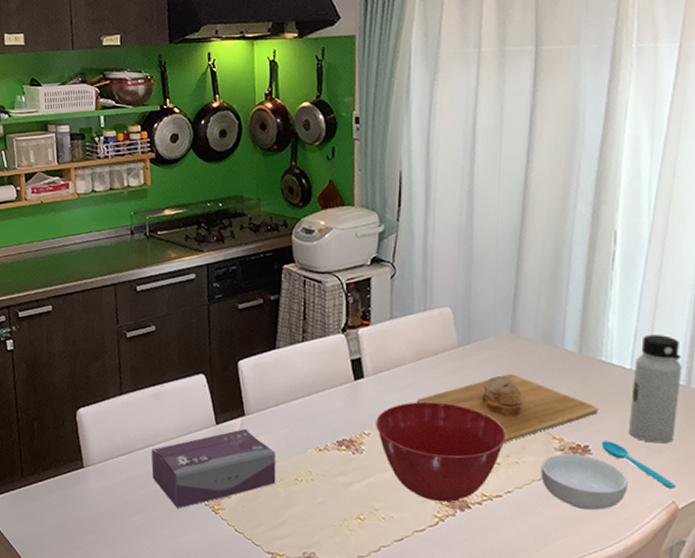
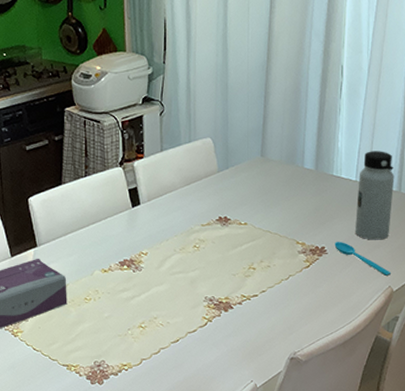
mixing bowl: present [376,401,507,503] -> none [152,220,260,306]
cutting board: present [416,374,598,443] -> none [185,192,332,250]
cereal bowl: present [541,453,627,510] -> none [288,254,355,300]

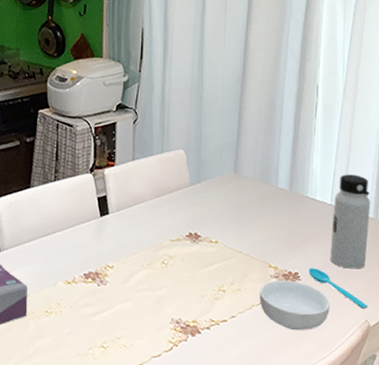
cereal bowl: none [288,254,355,300] -> present [259,279,330,331]

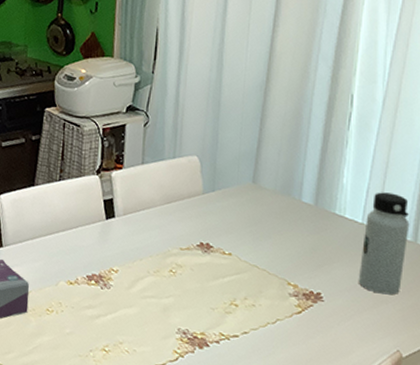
cereal bowl: present [259,279,330,331] -> none [275,299,356,355]
spoon: present [308,267,369,309] -> none [332,288,401,338]

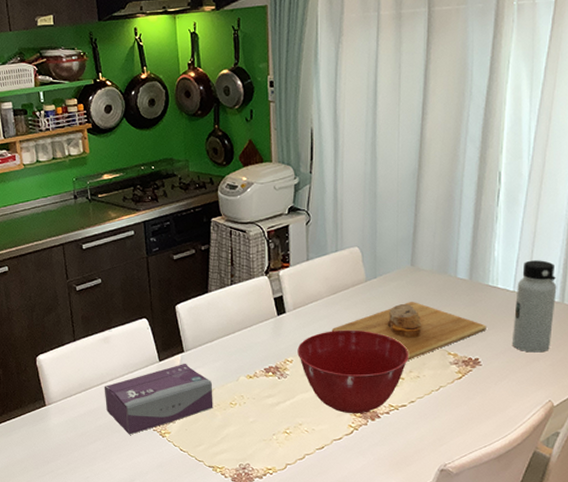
mixing bowl: none [124,243,245,340] -> present [297,330,410,414]
cutting board: none [162,221,331,286] -> present [331,302,486,360]

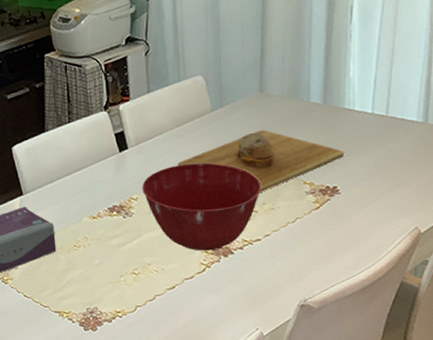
water bottle: present [511,260,557,353] -> none [372,78,420,178]

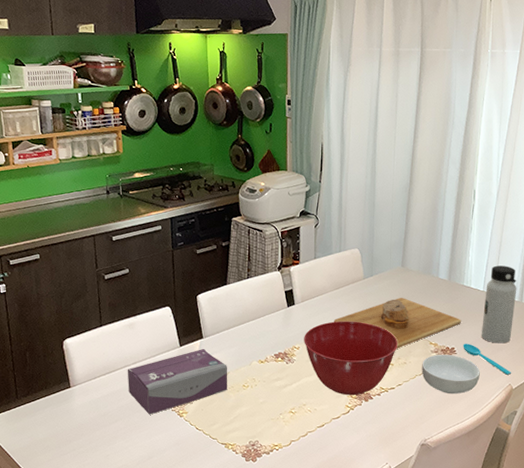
cereal bowl: none [295,194,374,244] -> present [422,354,480,394]
spoon: none [348,179,419,216] -> present [463,343,512,375]
water bottle: none [372,78,420,178] -> present [481,265,517,344]

